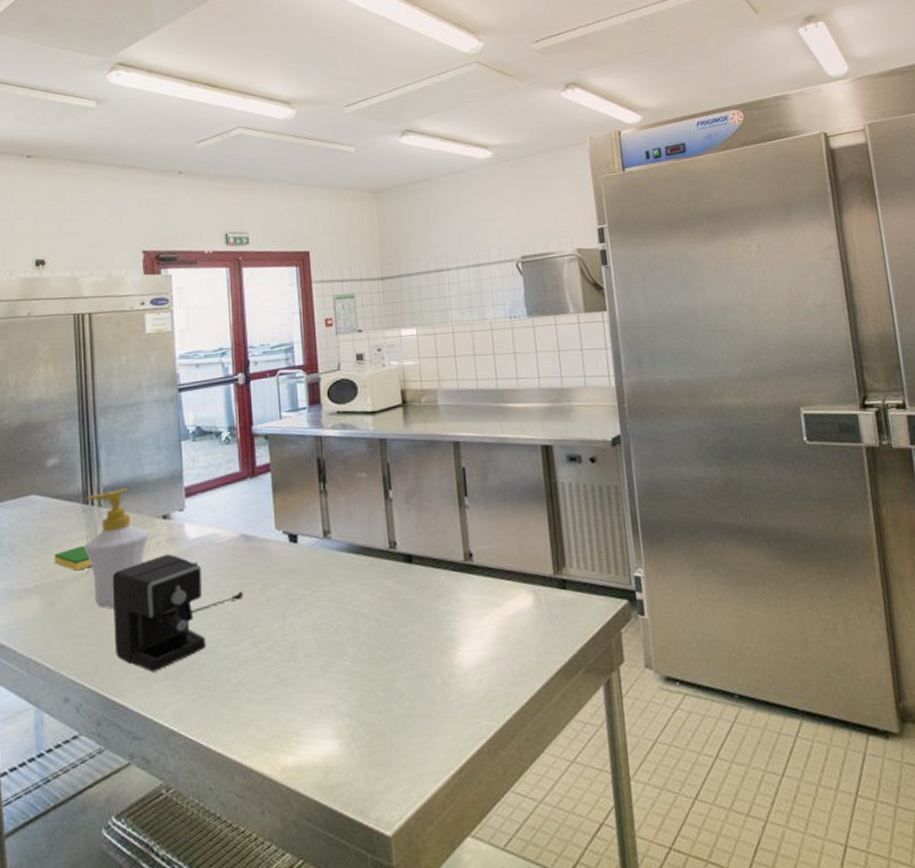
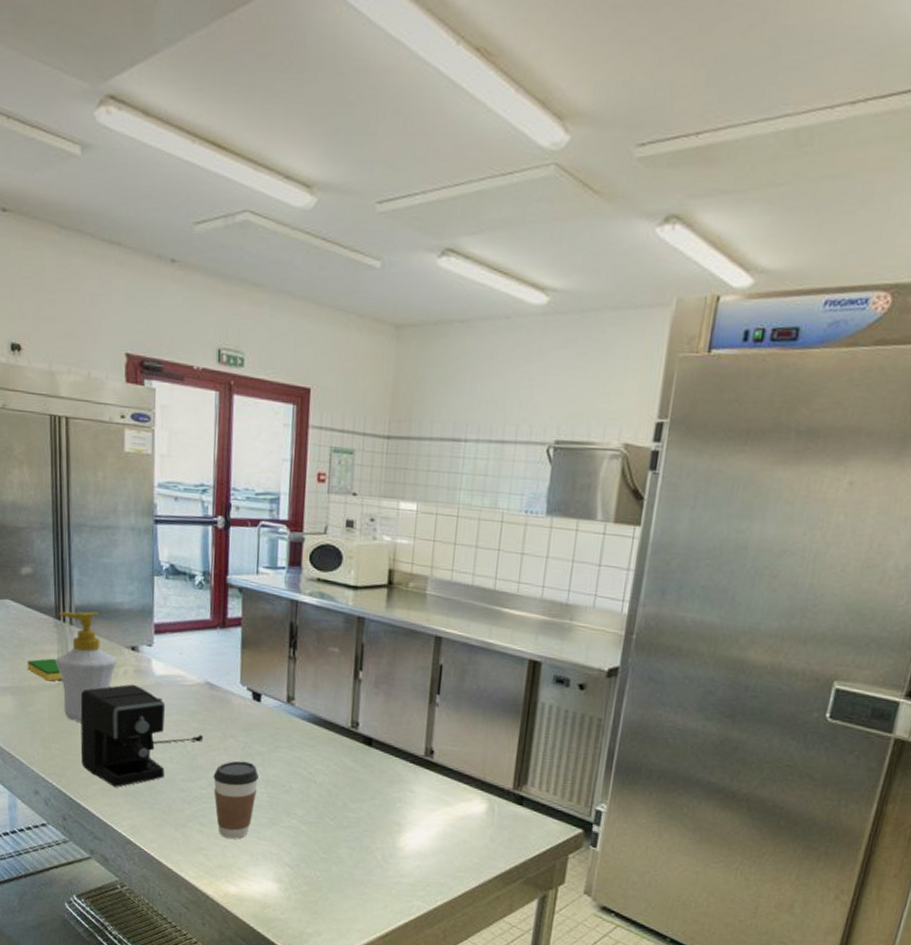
coffee cup: none [257,609,305,701] -> present [213,760,258,839]

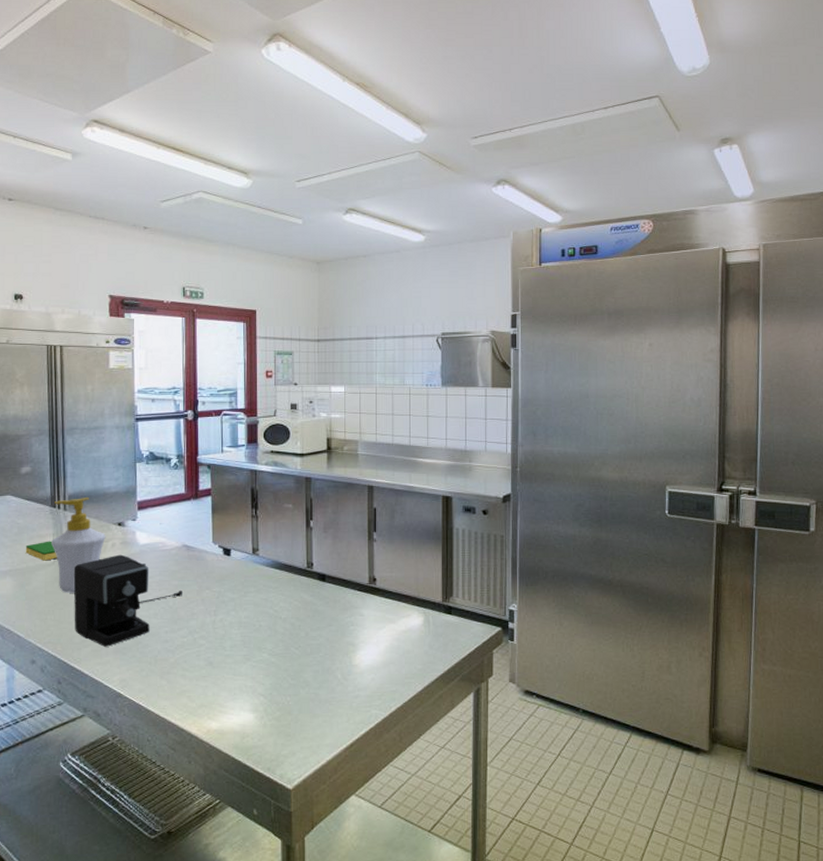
coffee cup: present [213,760,258,839] -> none [193,608,232,678]

